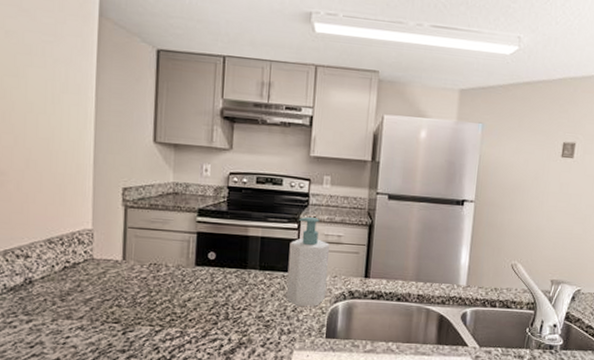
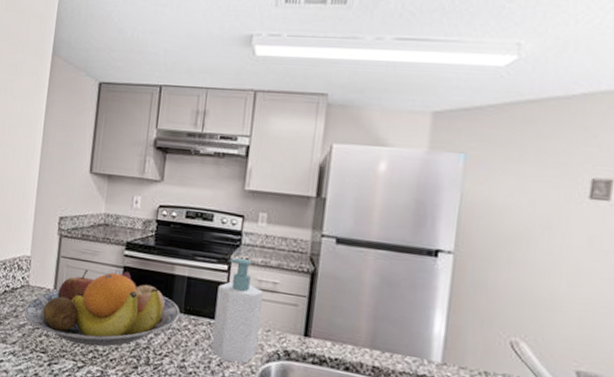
fruit bowl: none [91,236,256,310] -> present [24,270,180,347]

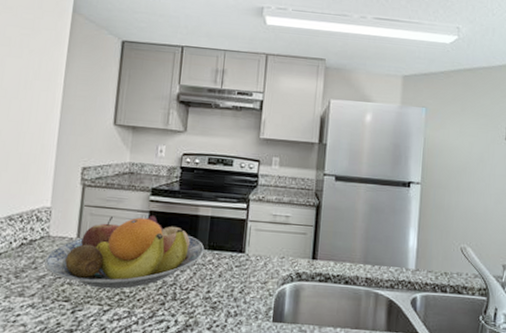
soap bottle: present [211,258,263,364] -> none [233,197,277,288]

